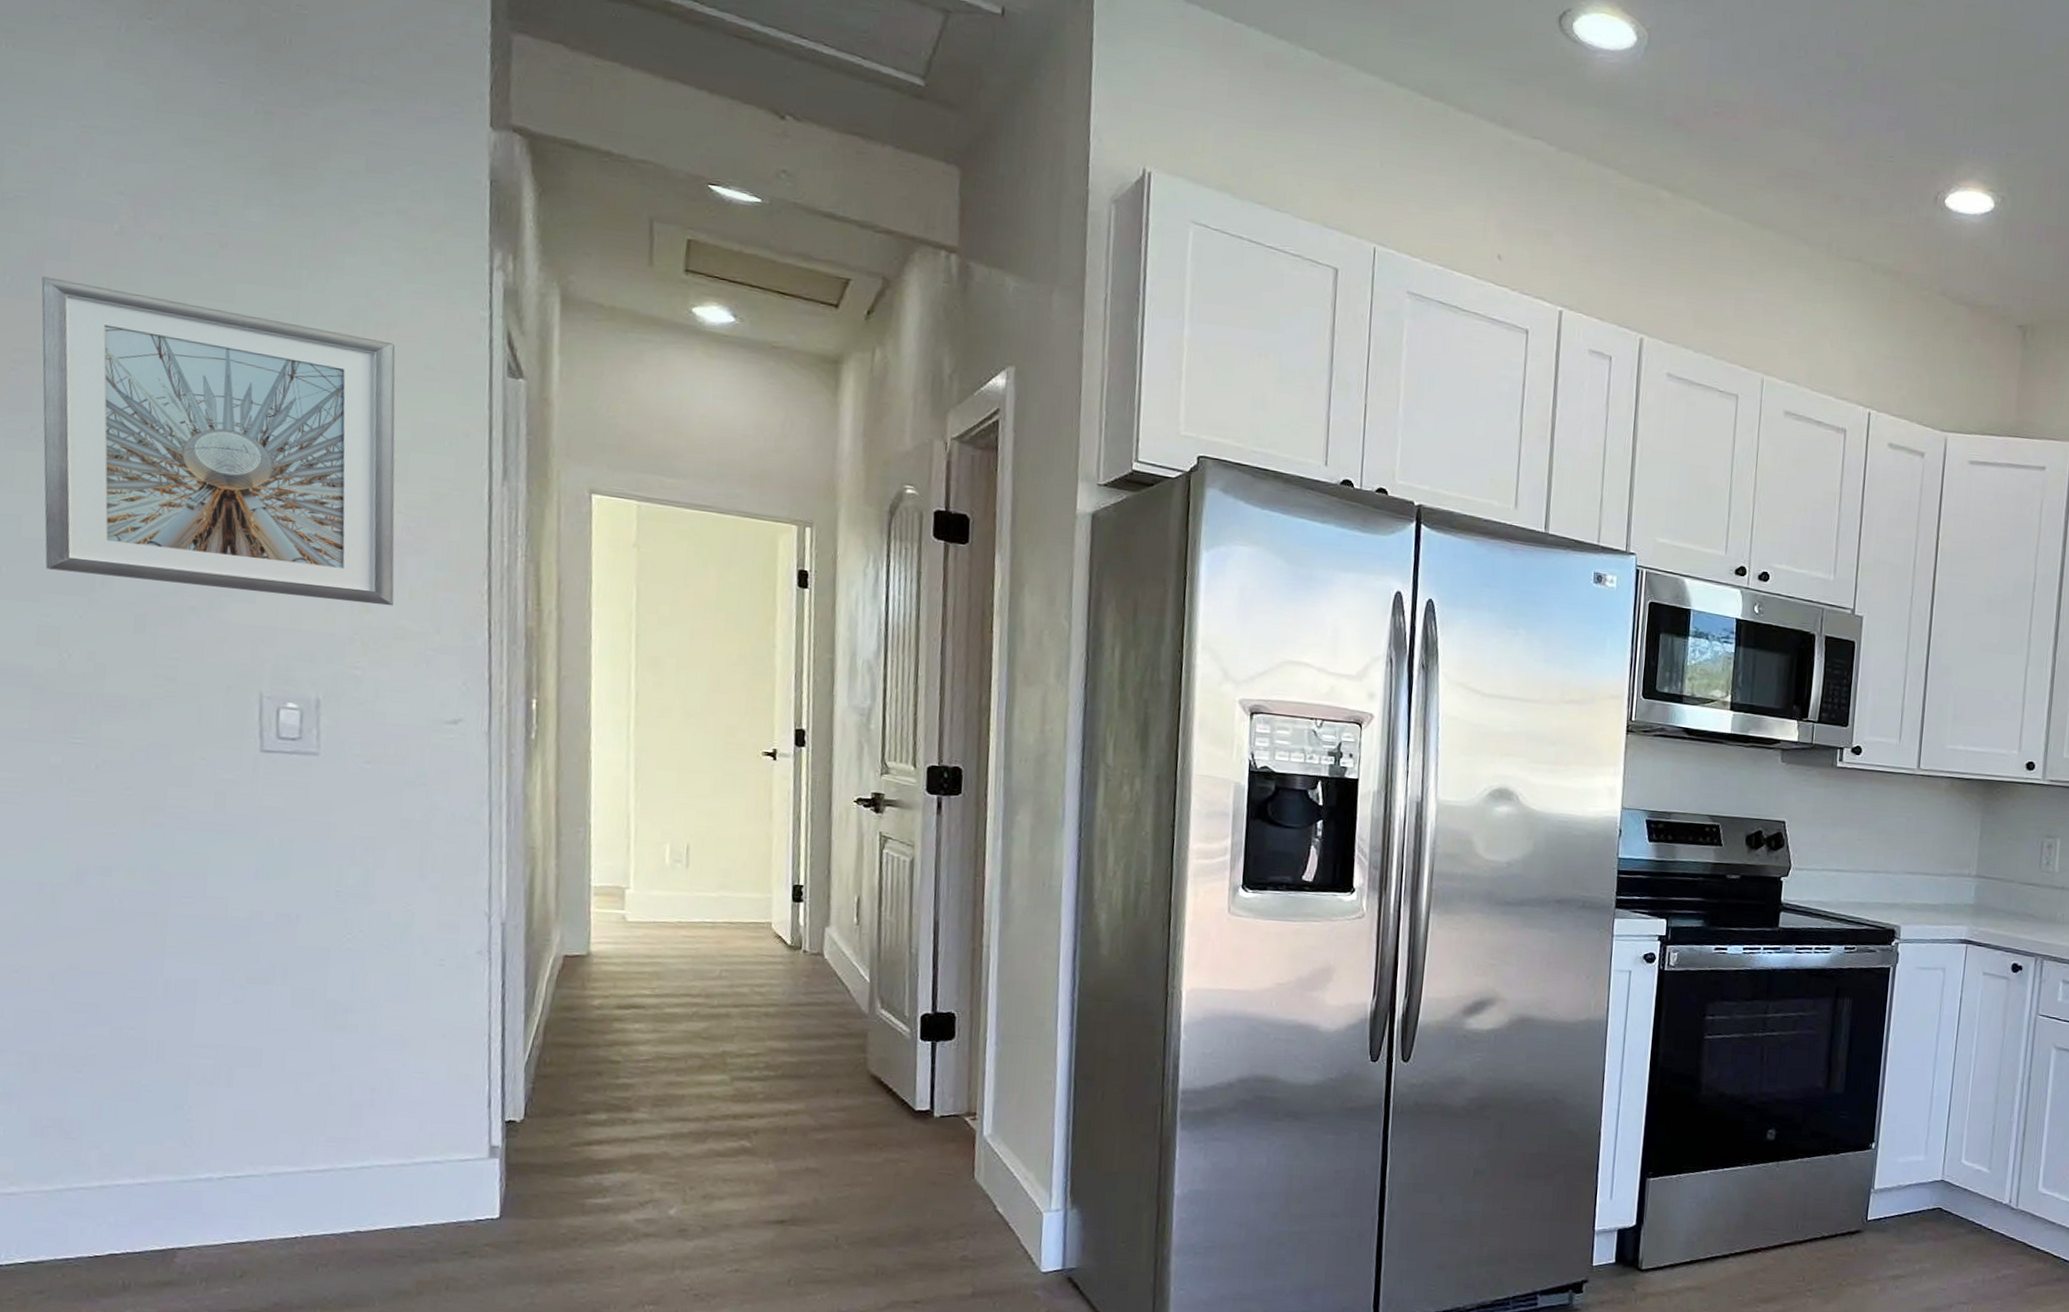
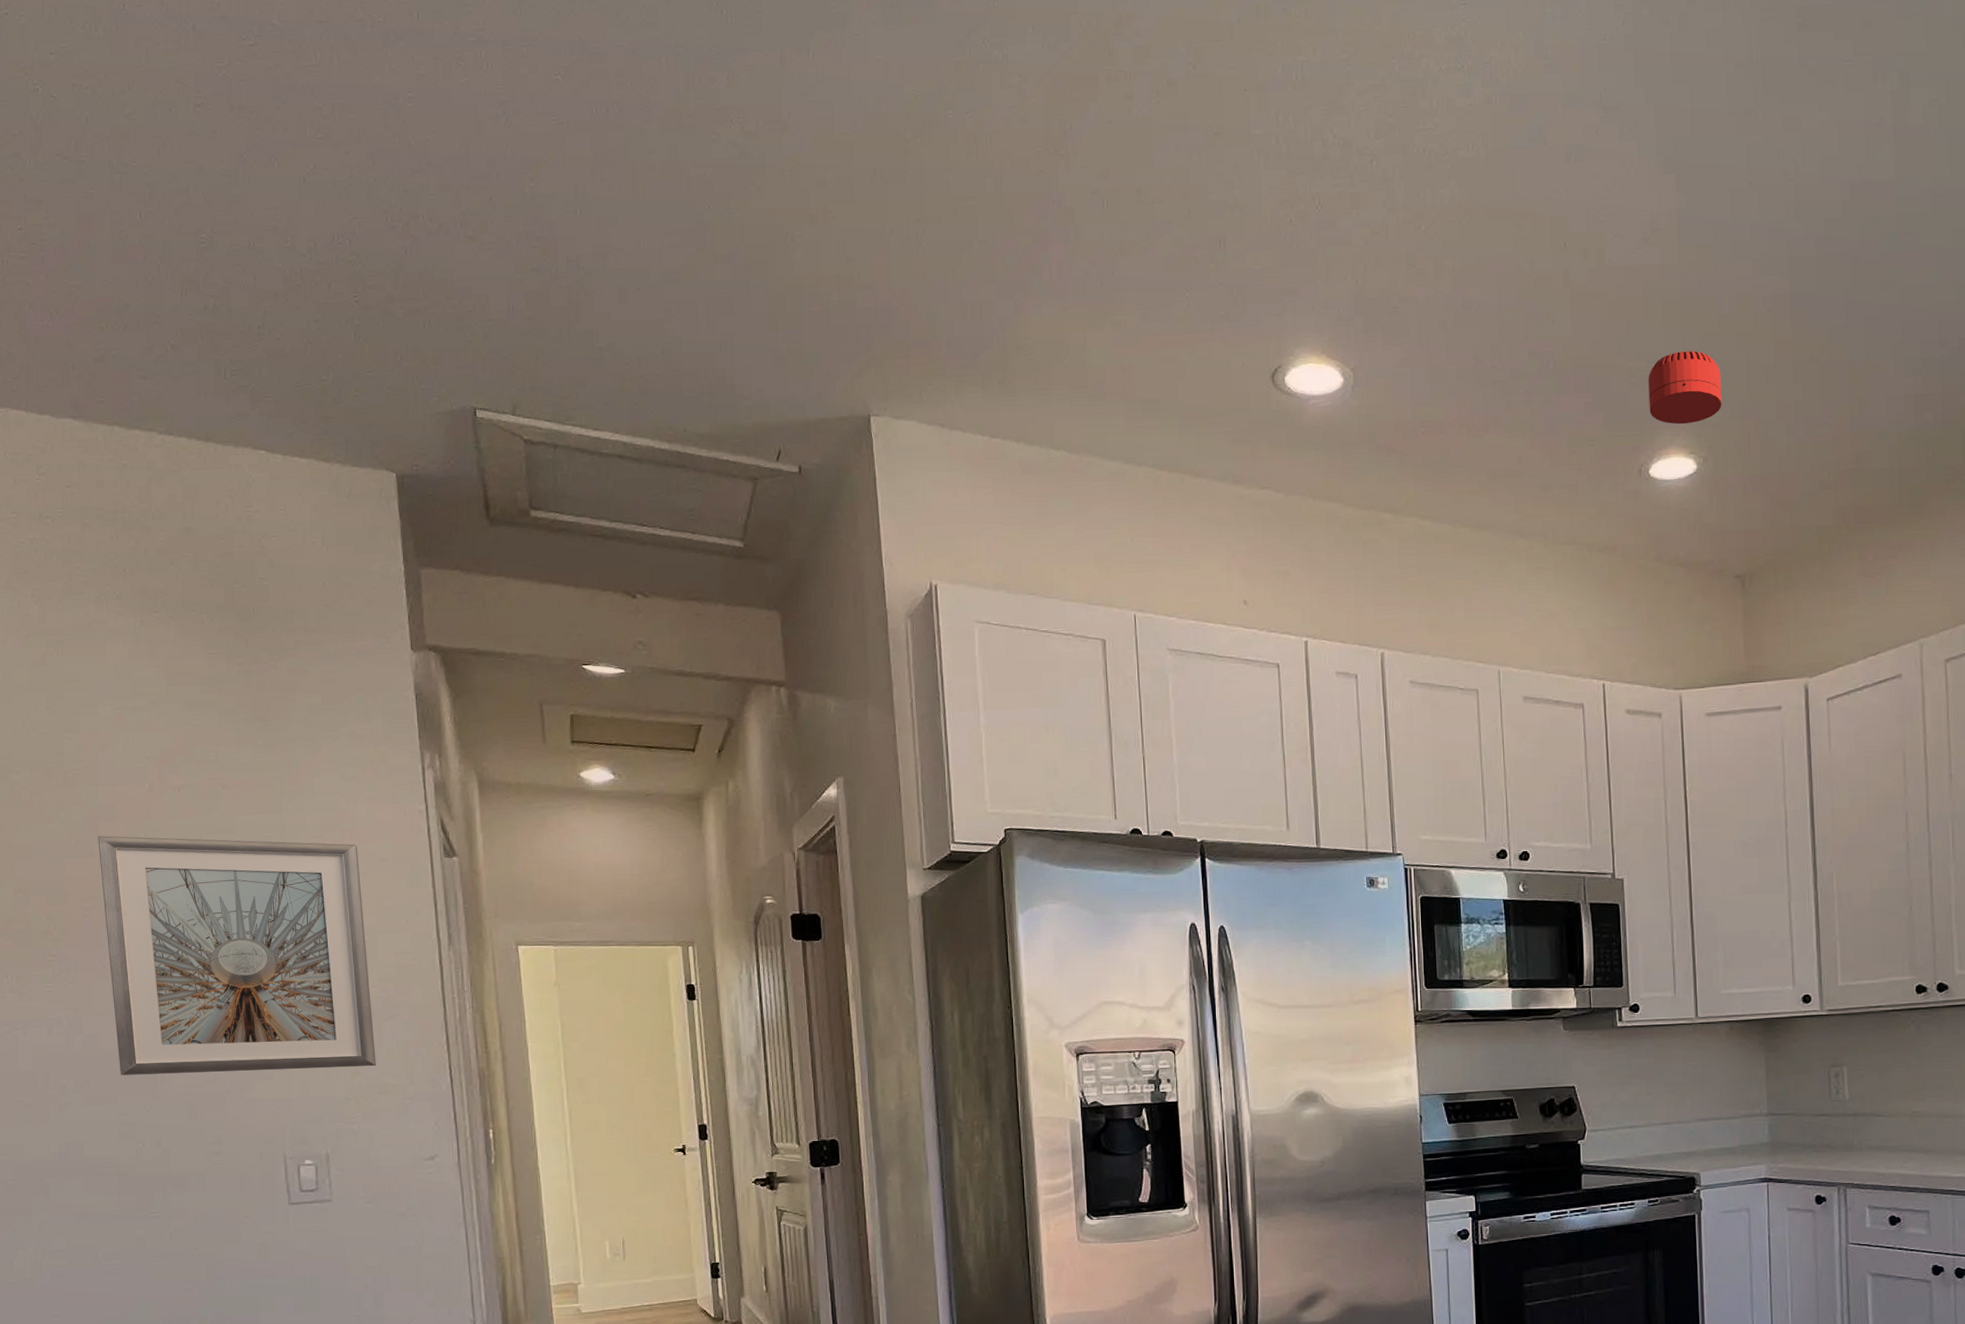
smoke detector: none [1953,82,2032,160] -> present [1648,351,1722,425]

